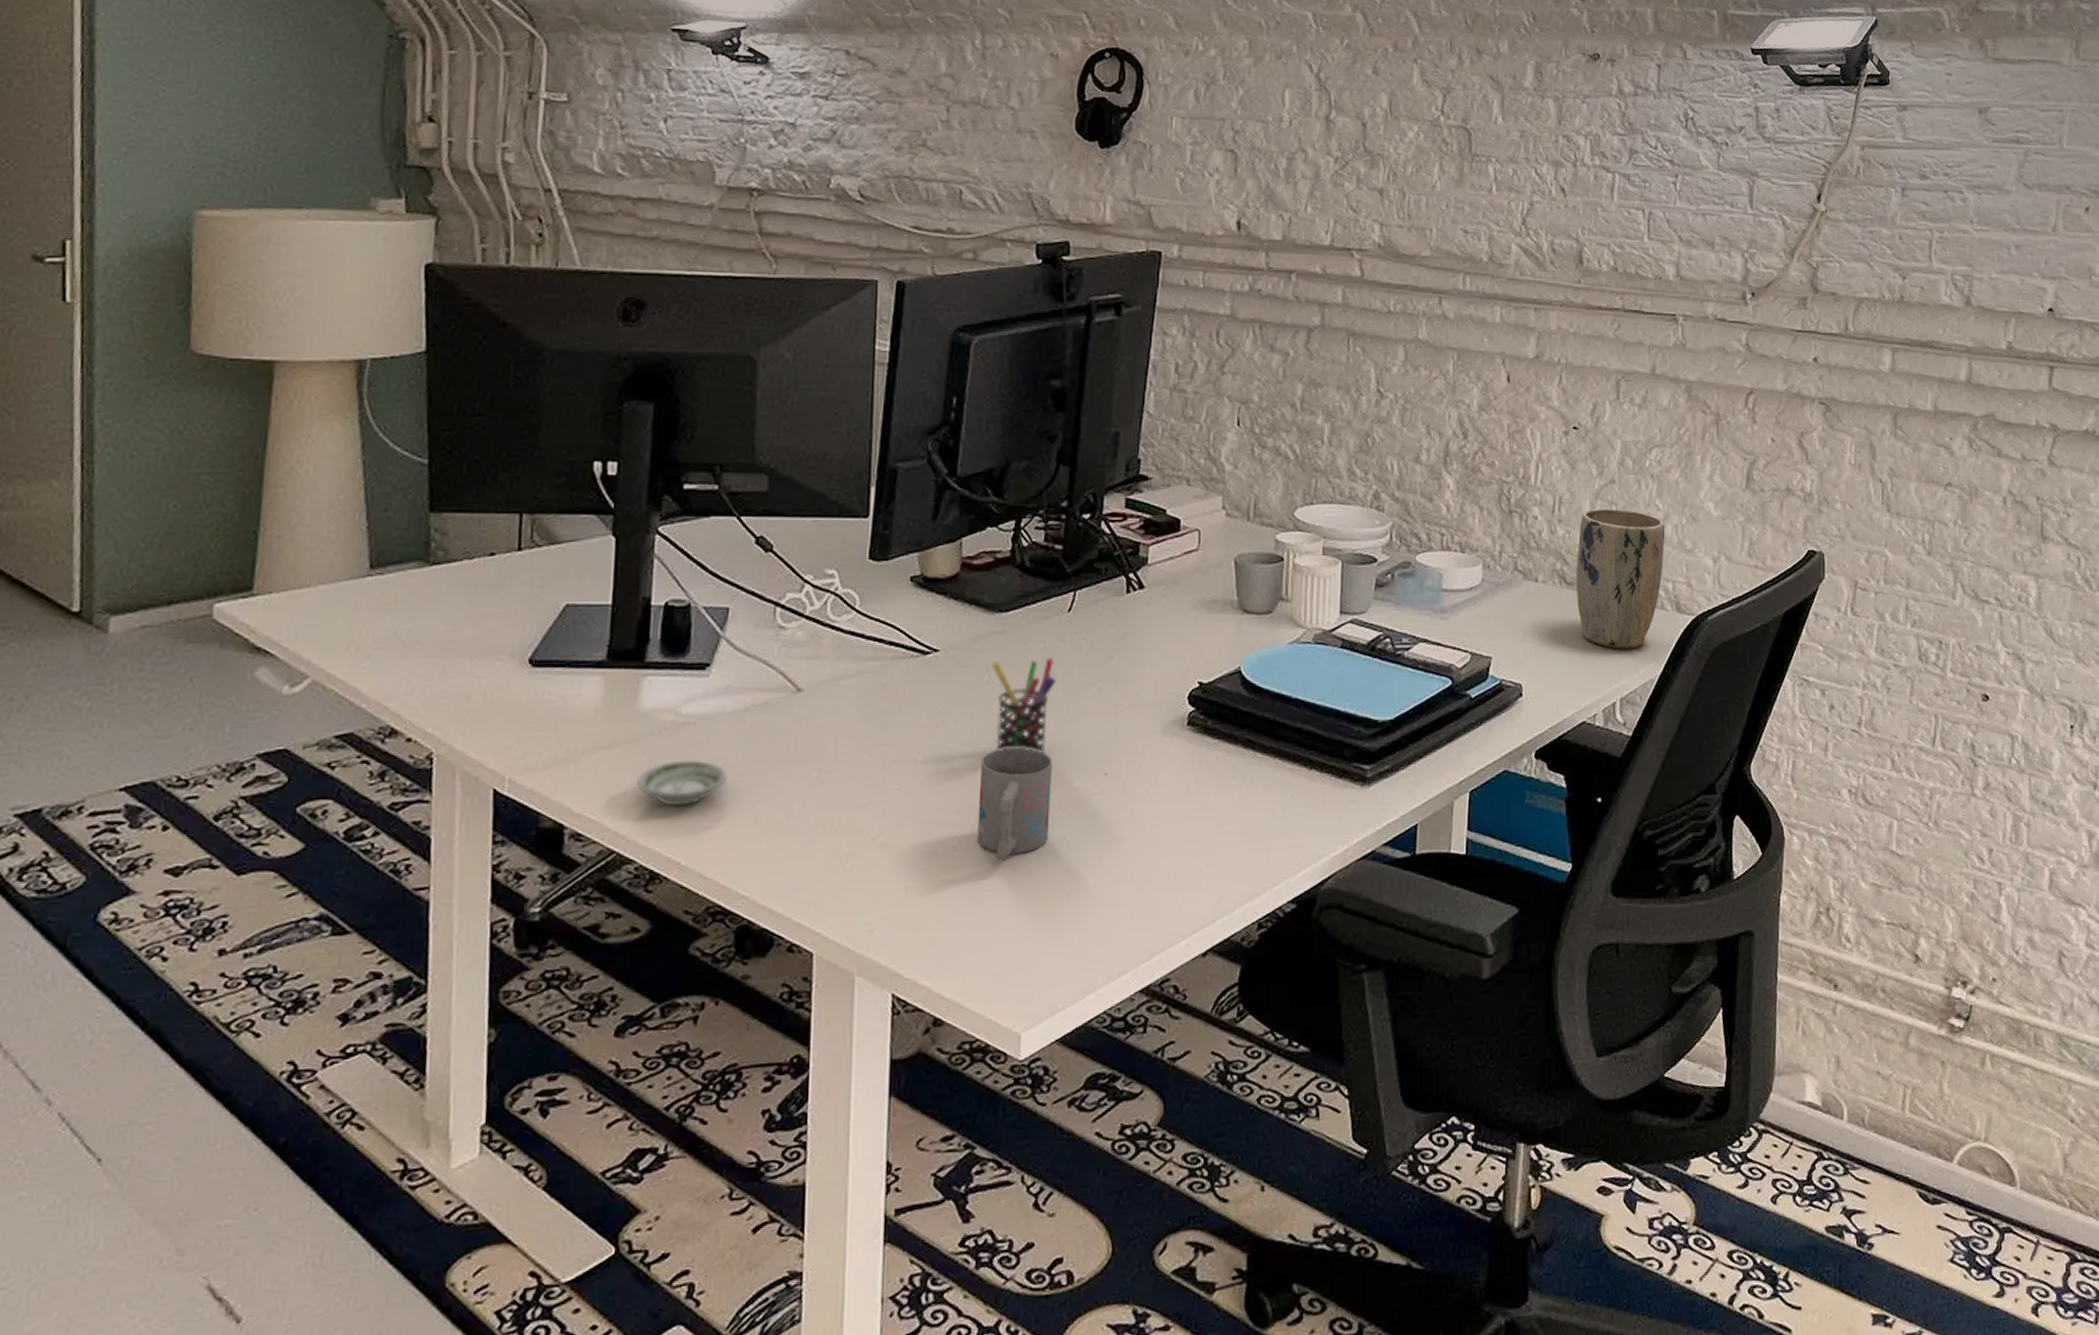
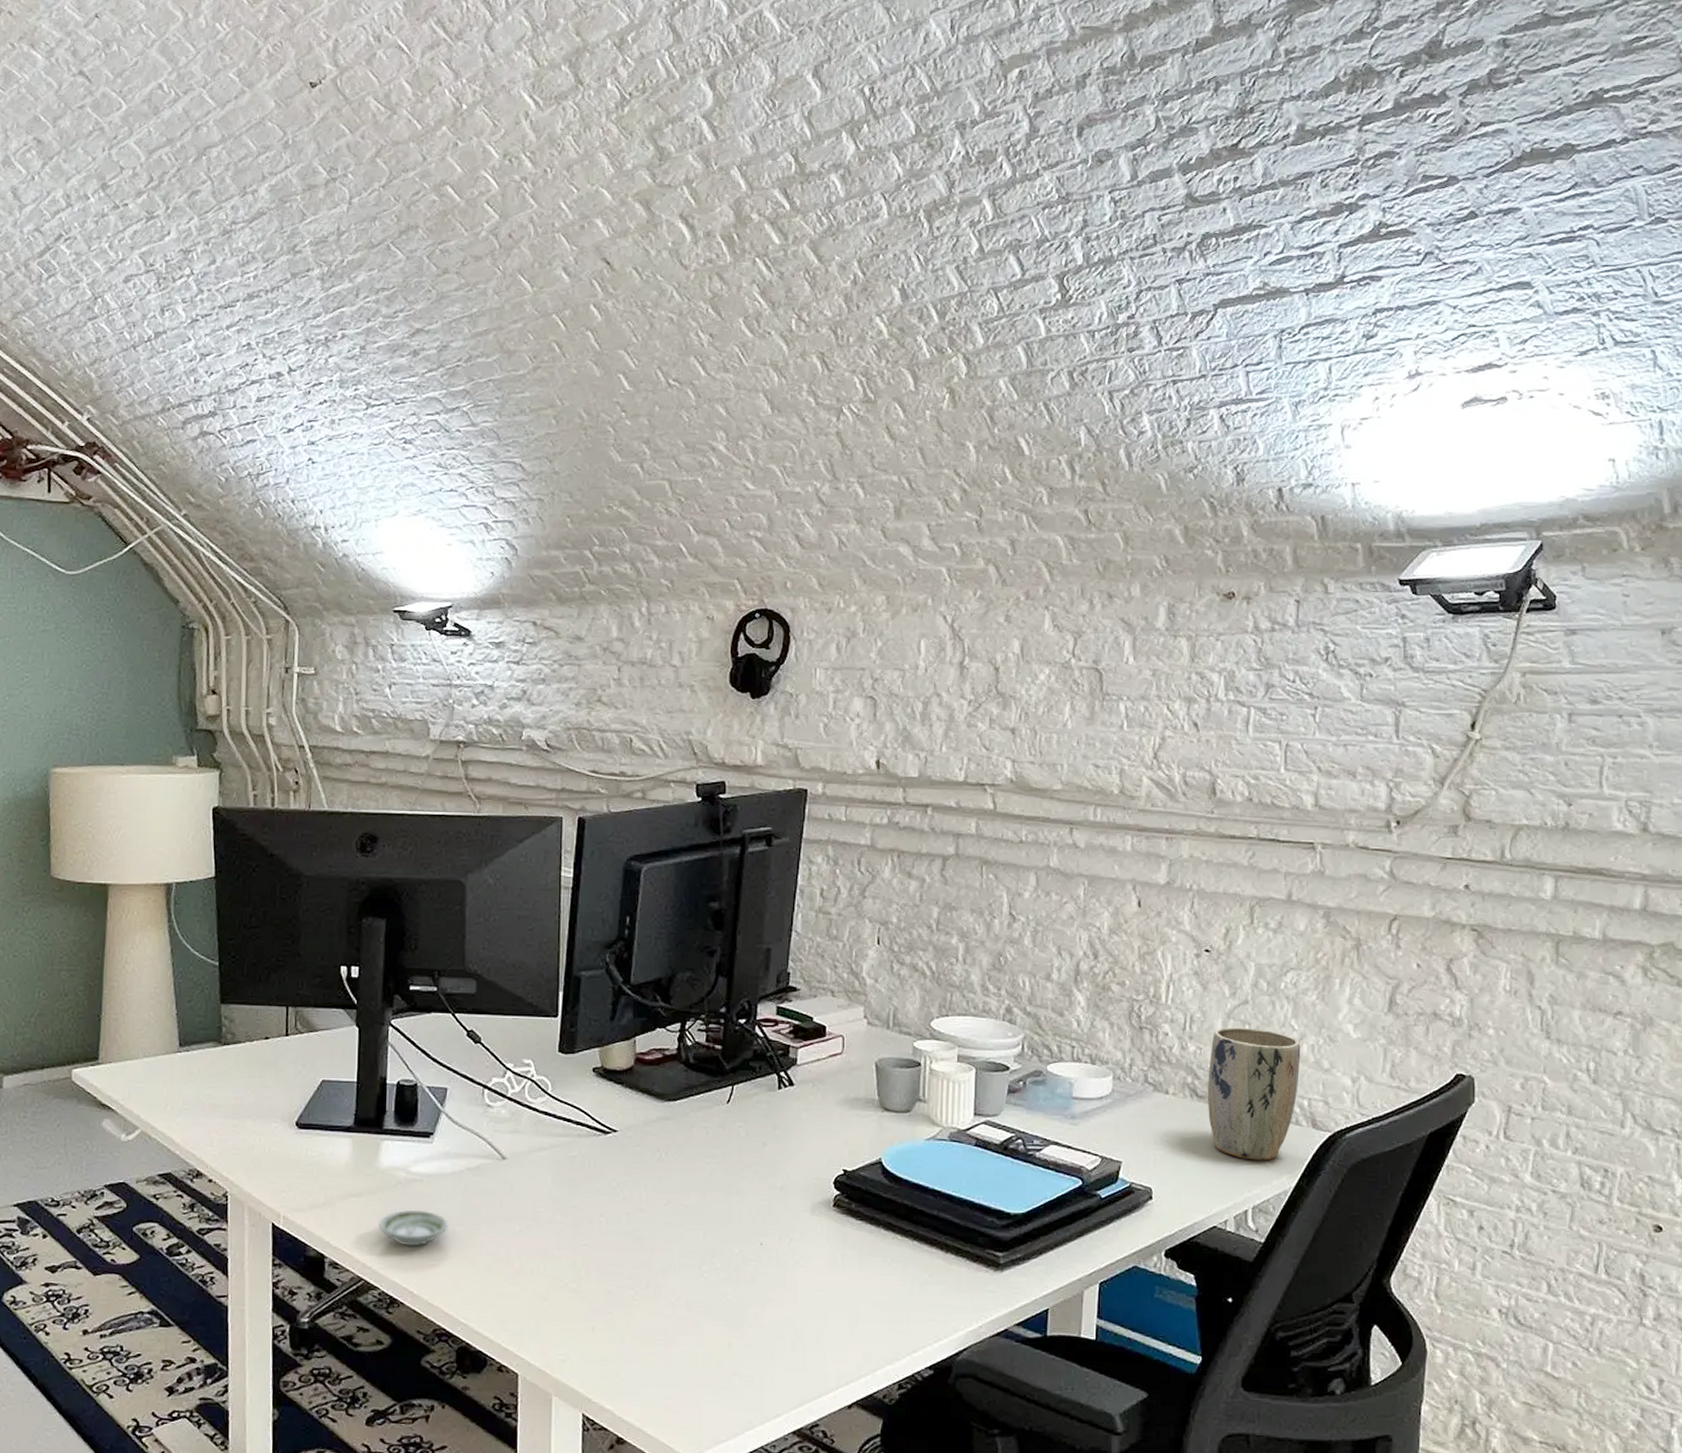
mug: present [977,748,1053,862] -> none [651,1217,715,1312]
pen holder: present [992,657,1056,753] -> none [662,1141,717,1223]

